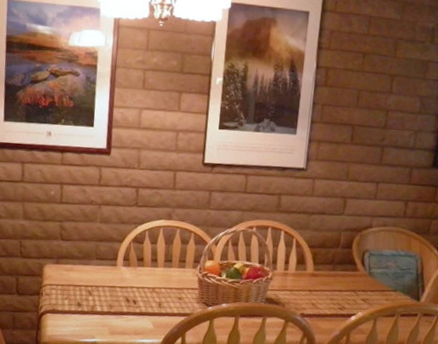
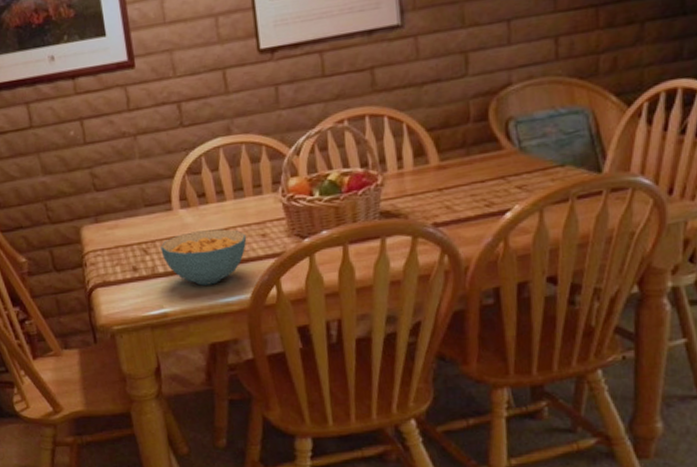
cereal bowl: none [101,285,168,328] -> present [161,229,247,286]

